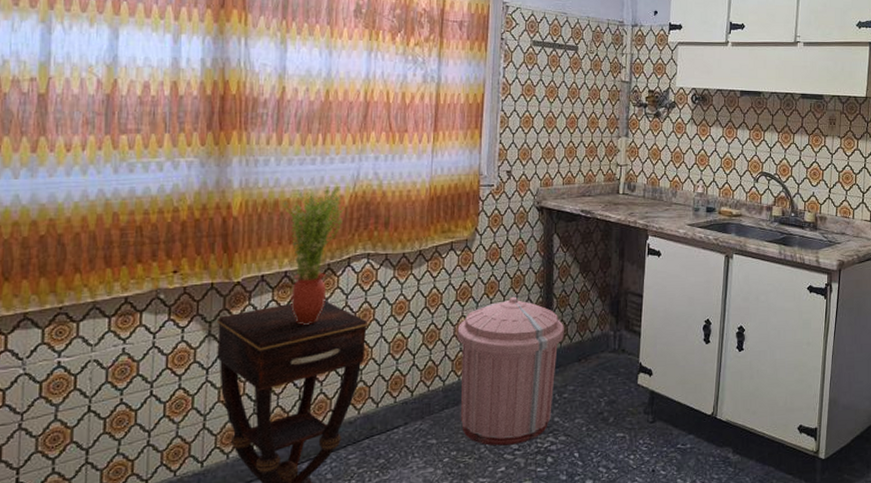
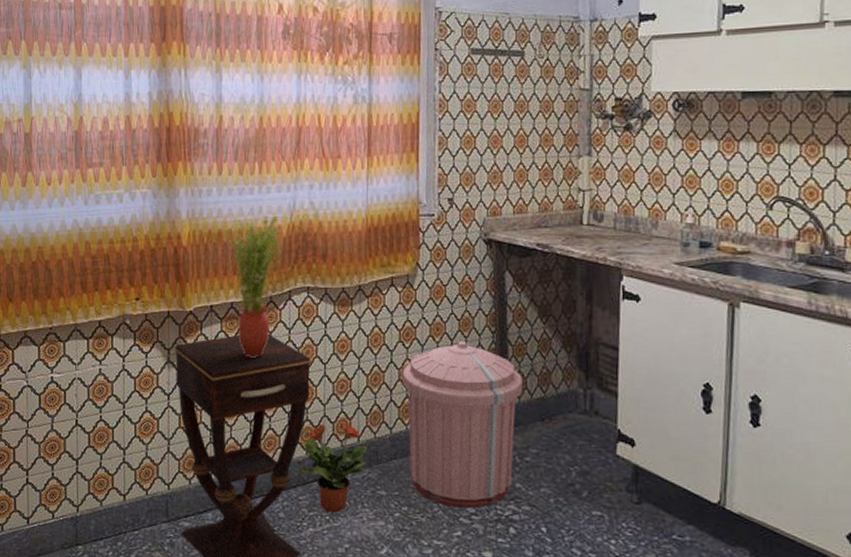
potted plant: none [348,380,420,467] -> present [298,423,367,513]

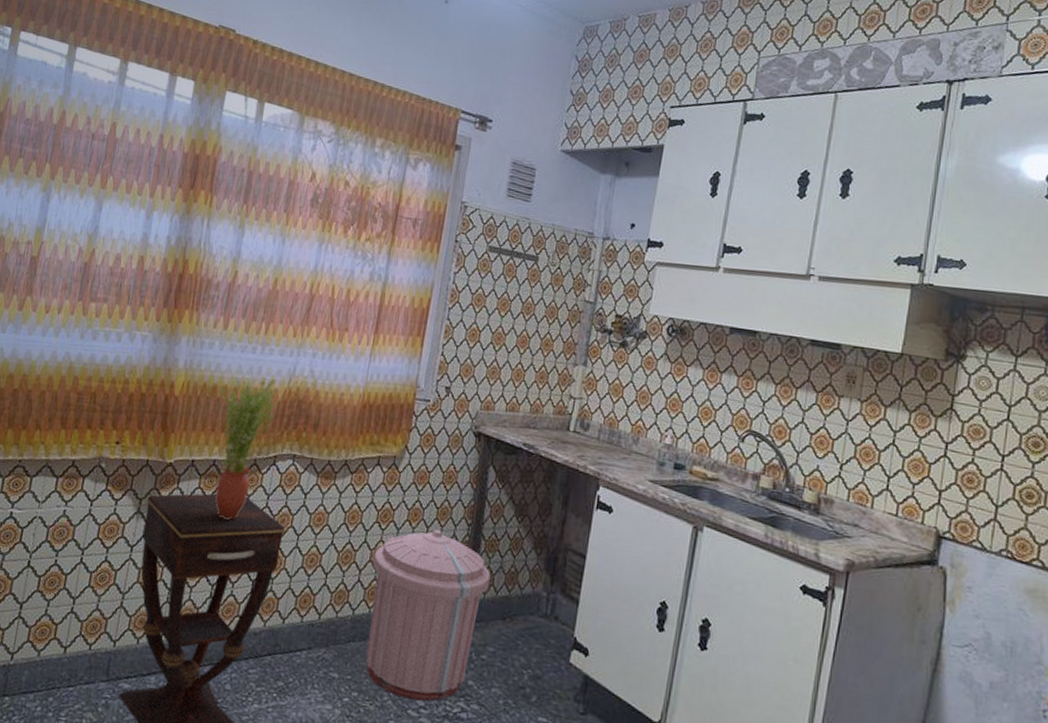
potted plant: present [298,423,367,513] -> none [252,596,327,691]

